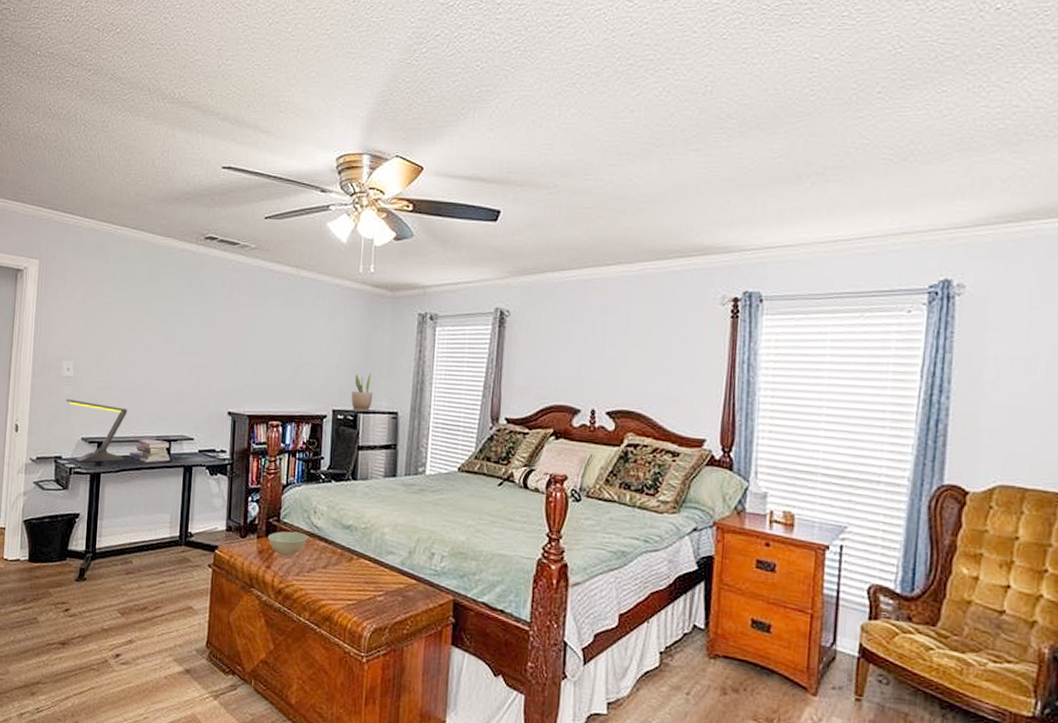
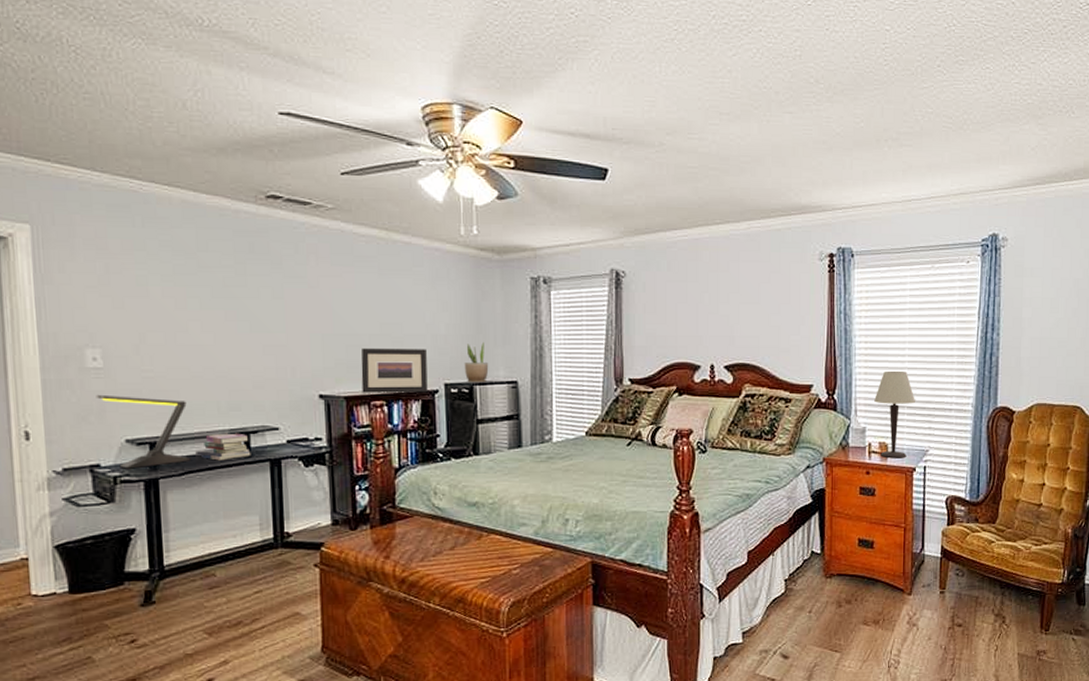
picture frame: none [262,372,320,417] -> present [361,348,428,393]
bowl: present [267,531,308,559] -> none [383,516,430,546]
table lamp: none [780,431,832,533] -> present [874,372,915,459]

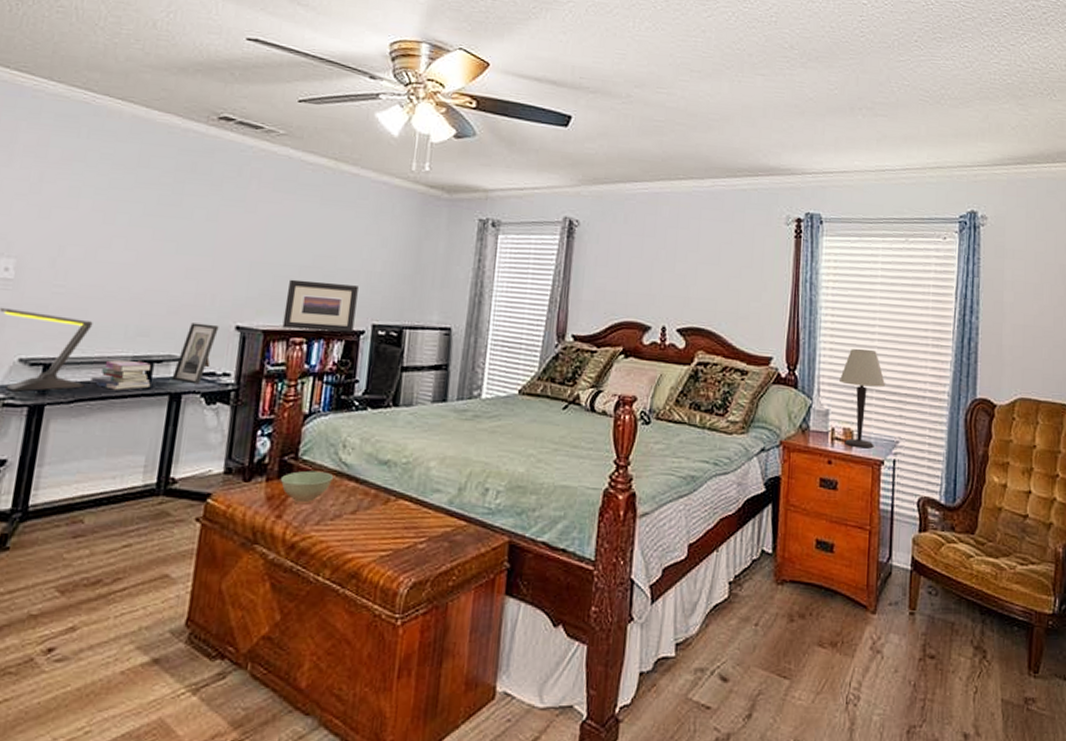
picture frame: none [269,395,304,450] -> present [171,323,219,385]
bowl: none [383,516,430,546] -> present [280,470,334,505]
potted plant: present [464,342,489,383] -> none [395,283,423,327]

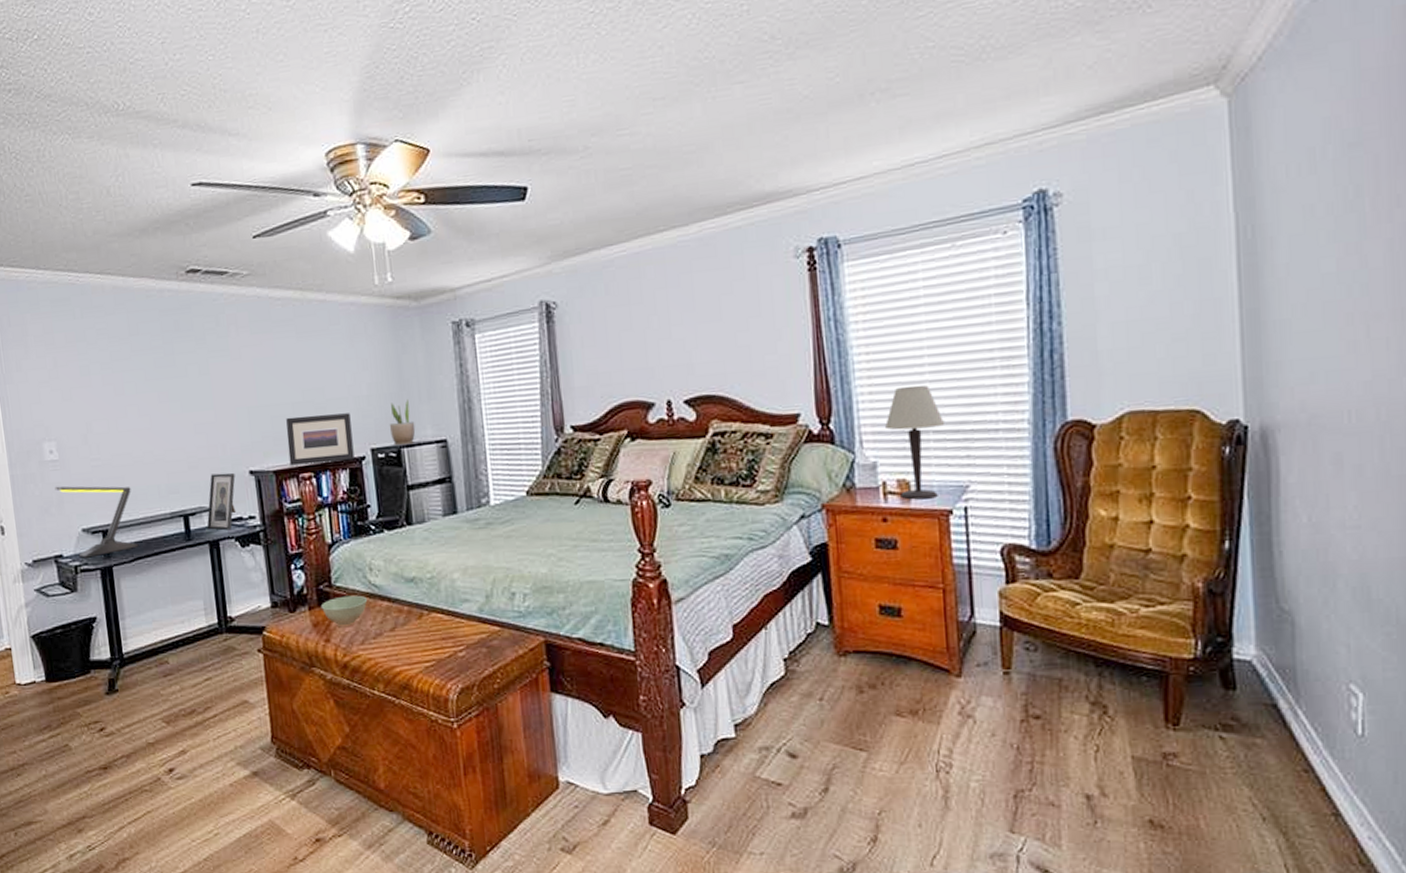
books: present [90,359,151,390] -> none [142,516,192,545]
potted plant: none [395,283,423,327] -> present [389,400,416,446]

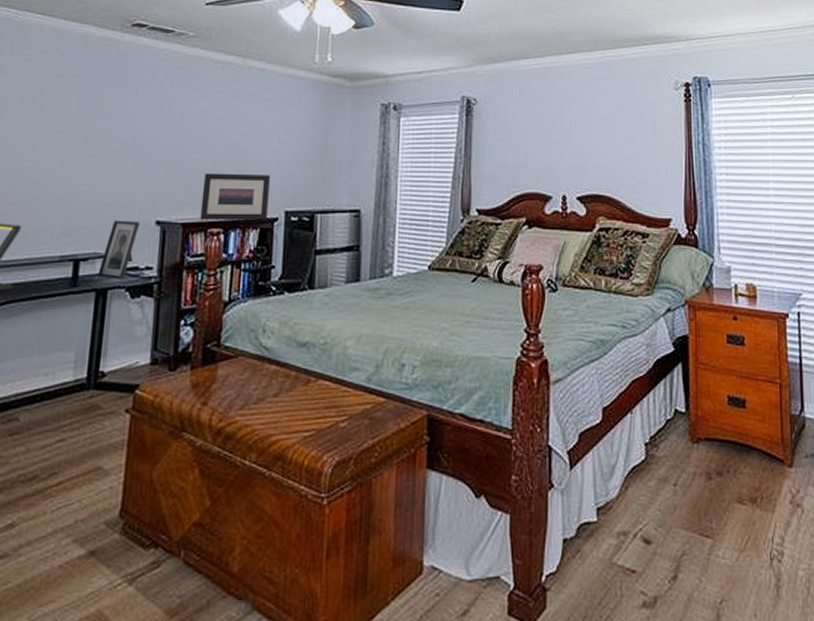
bowl: present [320,595,368,628] -> none [204,356,256,390]
potted plant: present [389,400,416,446] -> none [306,169,332,211]
table lamp: present [885,385,944,500] -> none [739,206,783,303]

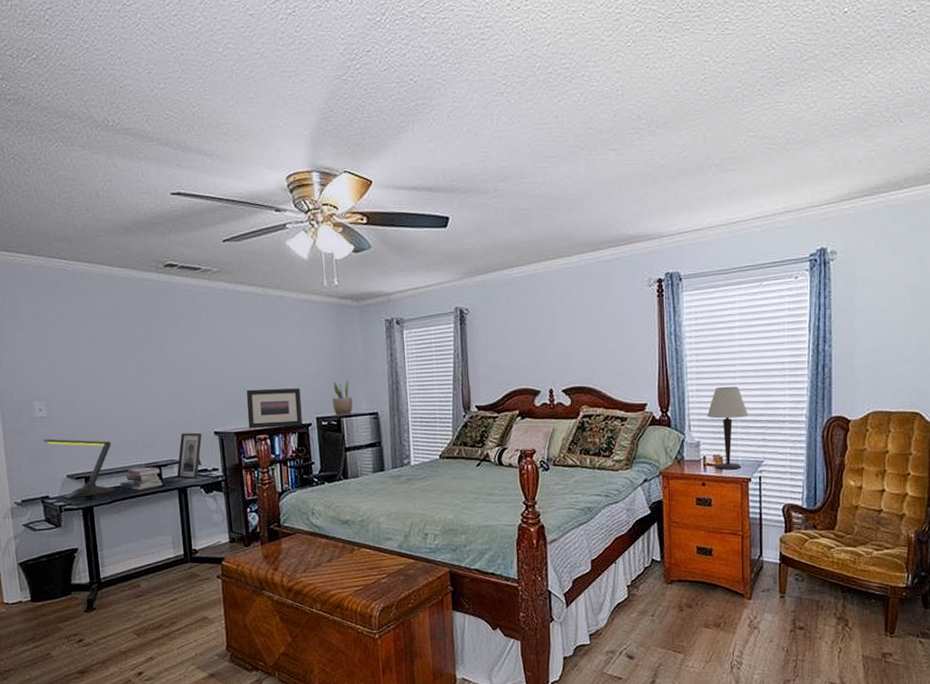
books: none [21,259,78,290] -> present [120,466,163,490]
potted plant: none [306,169,332,211] -> present [331,380,353,416]
table lamp: none [739,206,783,303] -> present [707,387,748,470]

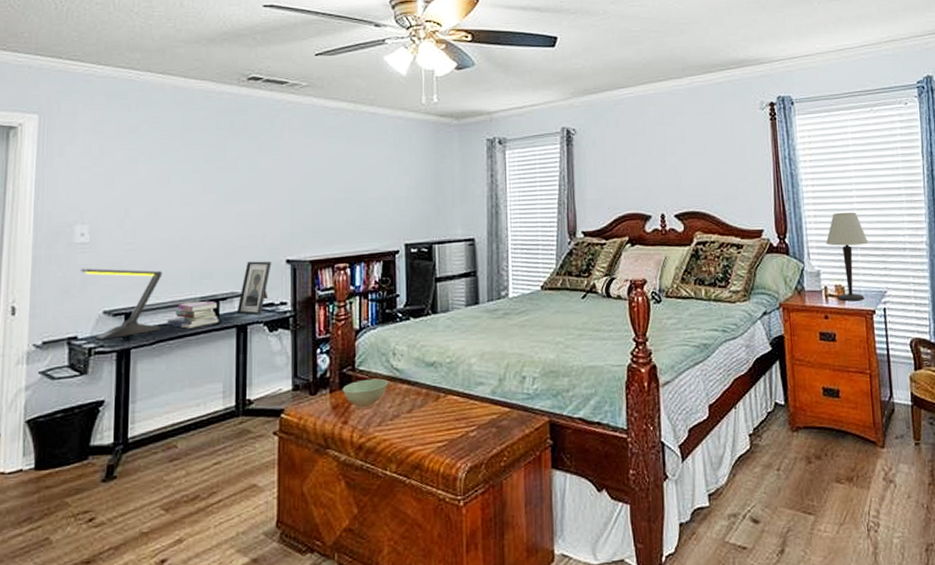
picture frame: present [246,388,303,429] -> none [327,211,389,256]
bowl: none [271,533,310,559] -> present [342,378,389,410]
potted plant: present [331,380,353,416] -> none [423,203,447,242]

